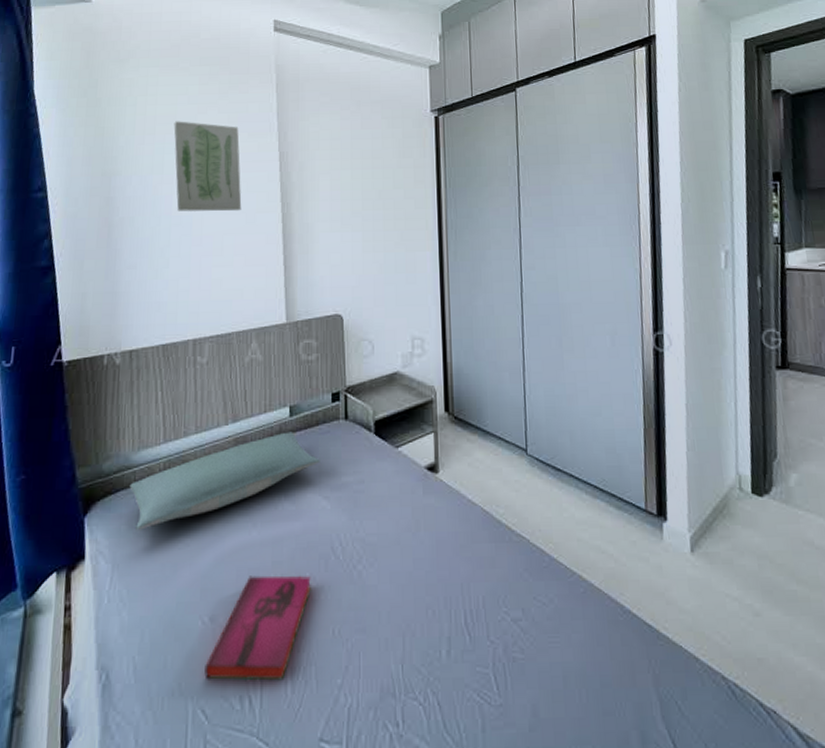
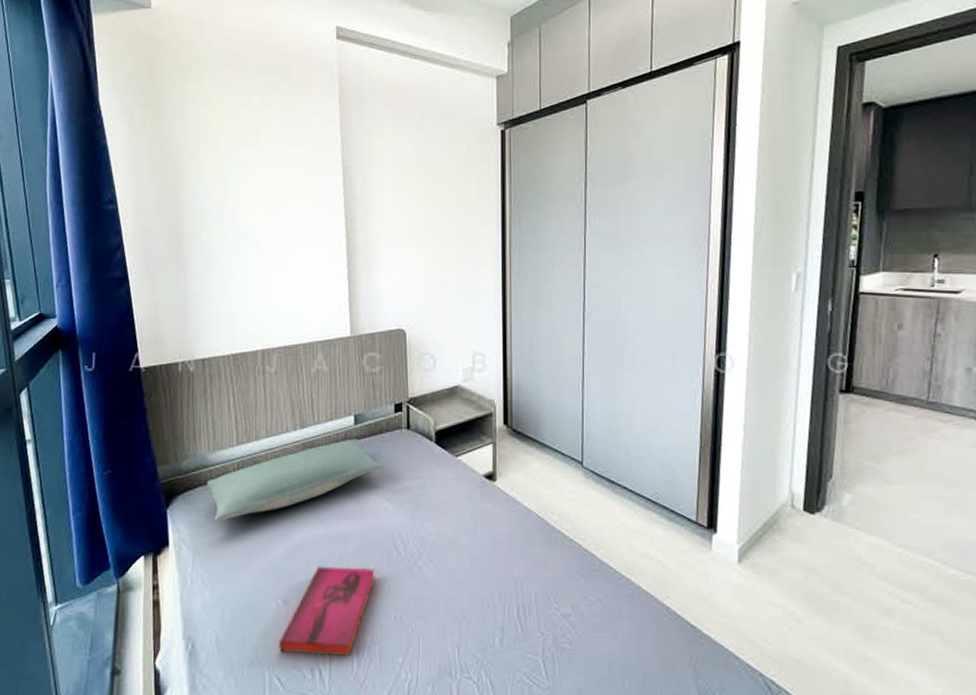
wall art: present [174,121,242,212] -> none [237,133,306,226]

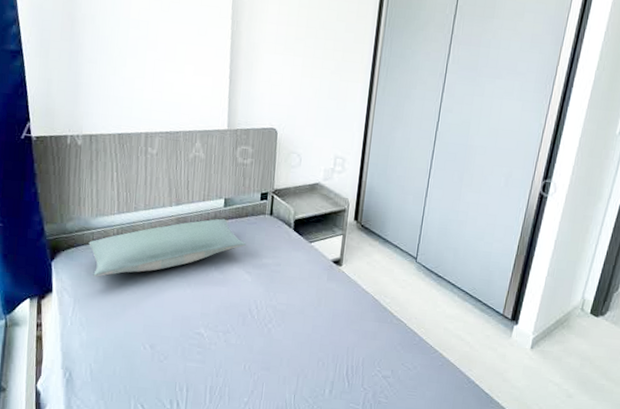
hardback book: present [279,566,375,657] -> none [144,321,231,394]

